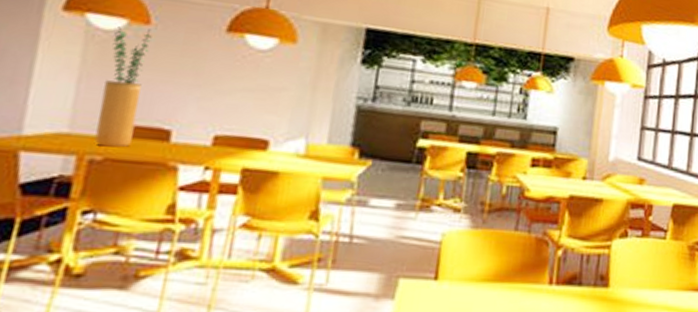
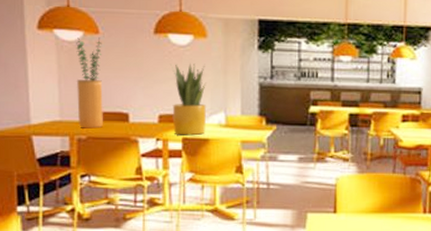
planter: none [231,72,289,166] -> present [170,63,207,136]

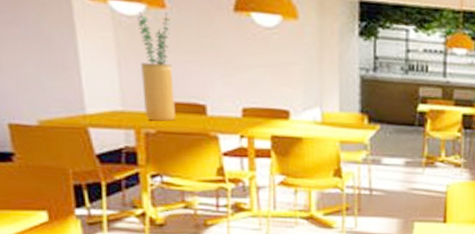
planter: present [170,63,207,136] -> none [255,49,299,133]

